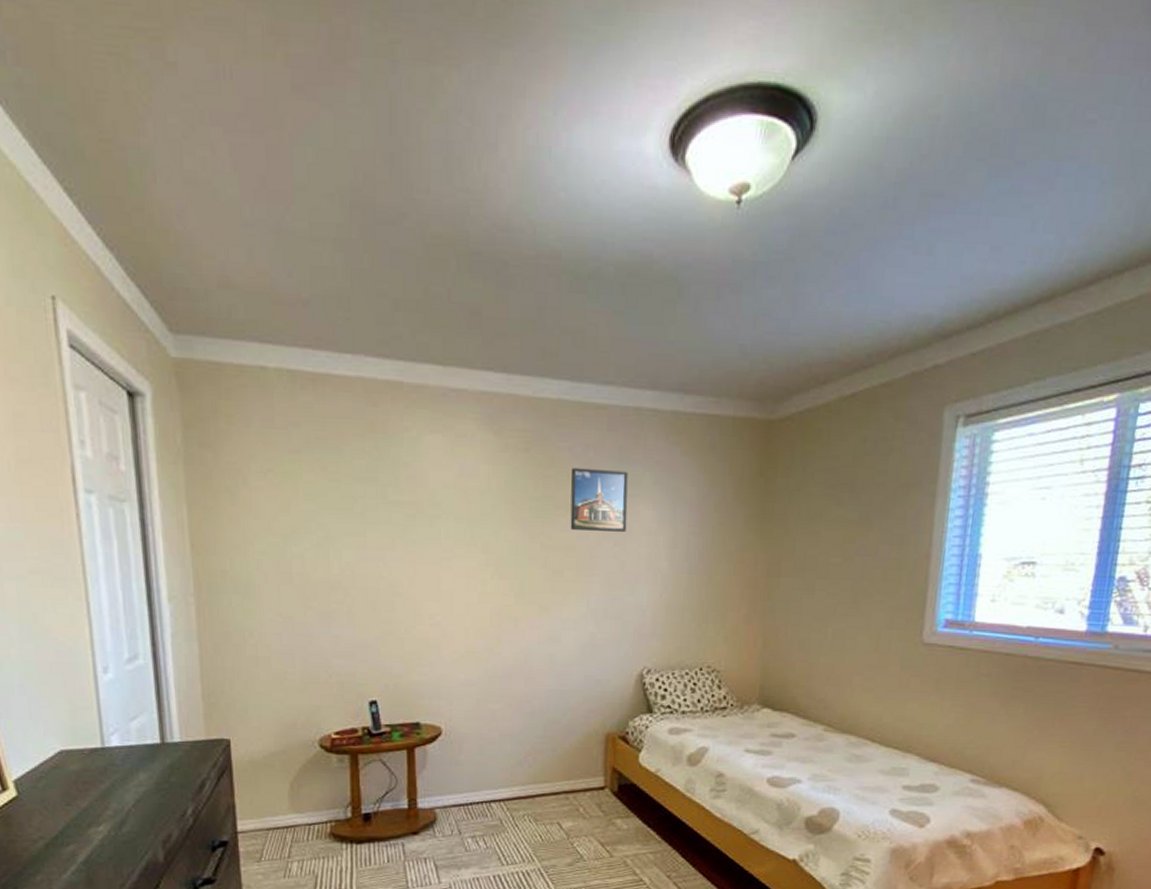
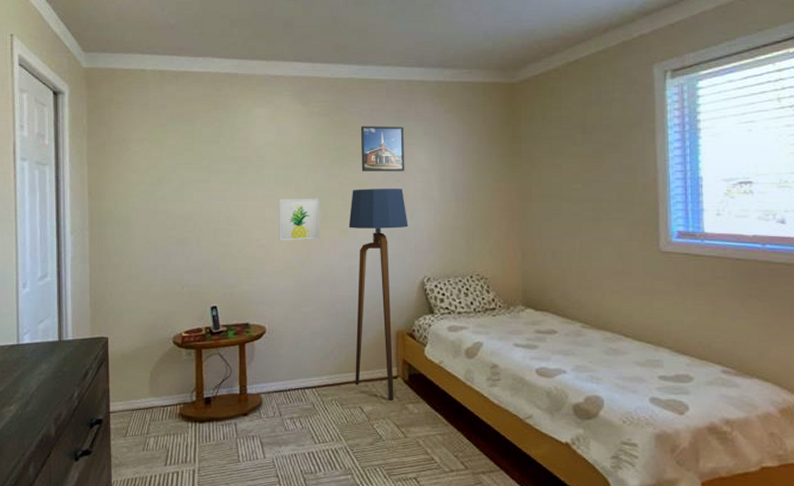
wall art: none [459,562,515,619] -> present [279,198,320,241]
floor lamp: none [551,553,628,815] -> present [348,189,408,401]

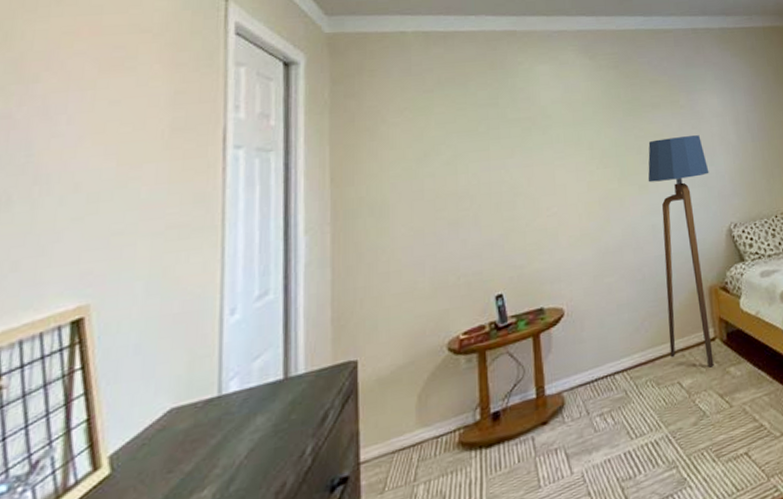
wall art: present [279,198,320,241] -> none [570,154,619,206]
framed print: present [361,125,405,171] -> none [652,73,700,121]

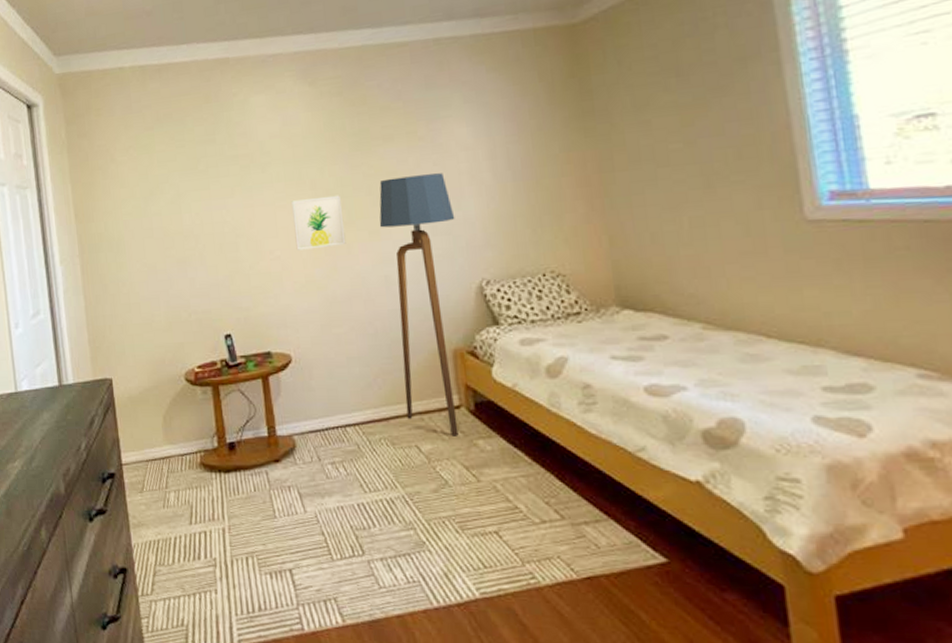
wall art: none [570,154,619,206] -> present [292,195,346,250]

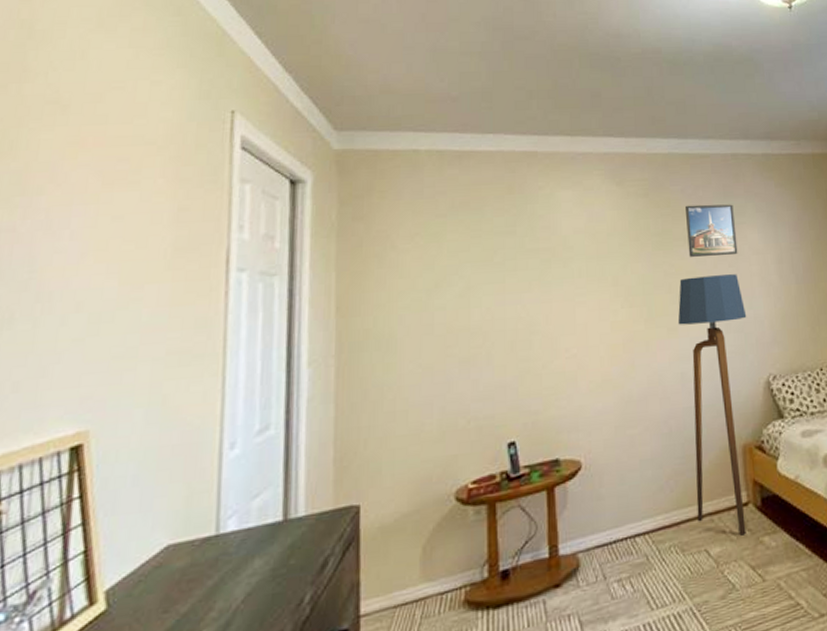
wall art: present [292,195,346,250] -> none [592,292,645,348]
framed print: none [383,96,444,157] -> present [686,204,738,257]

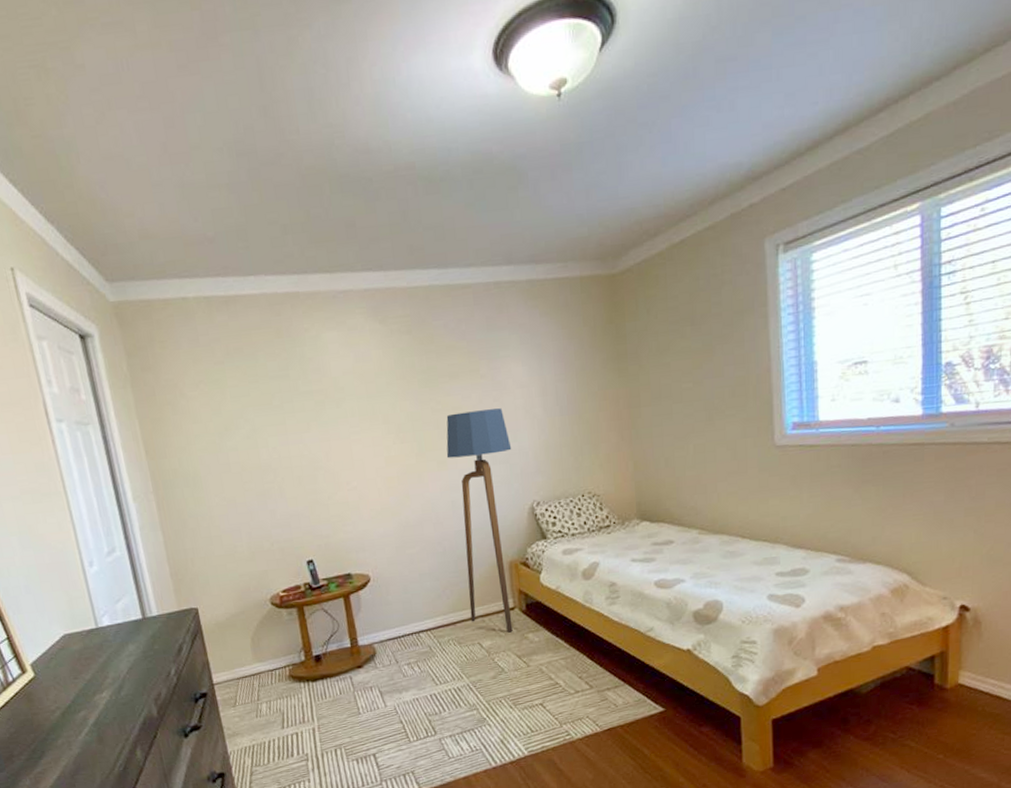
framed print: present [686,204,738,257] -> none [449,337,503,393]

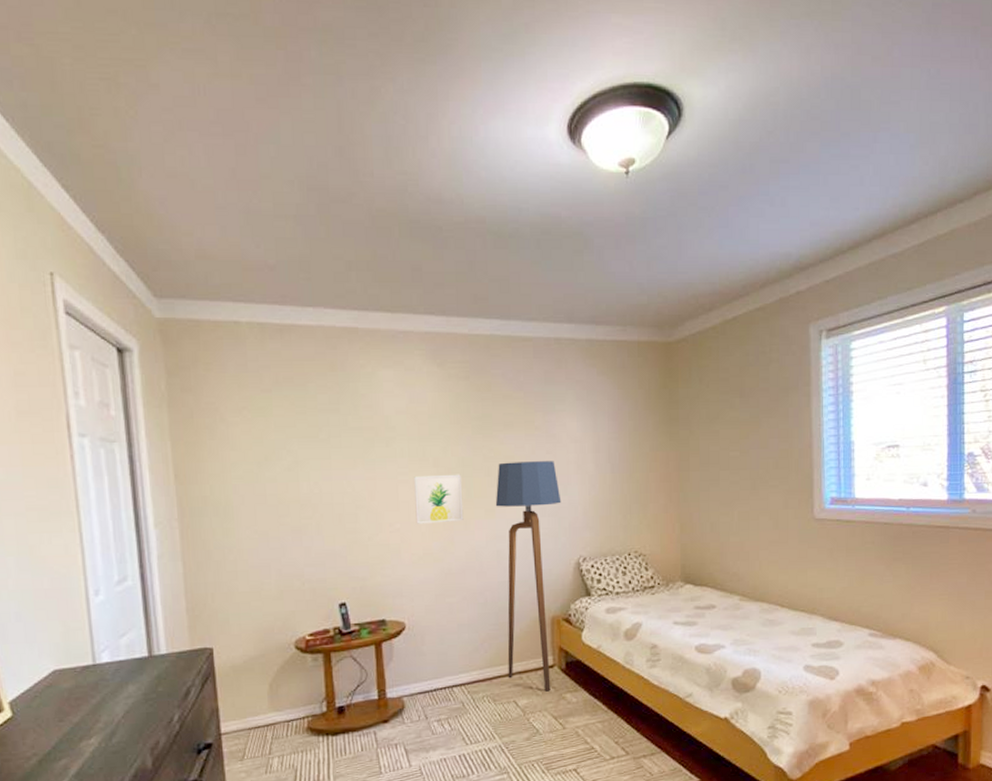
wall art: none [366,429,417,481] -> present [414,474,464,524]

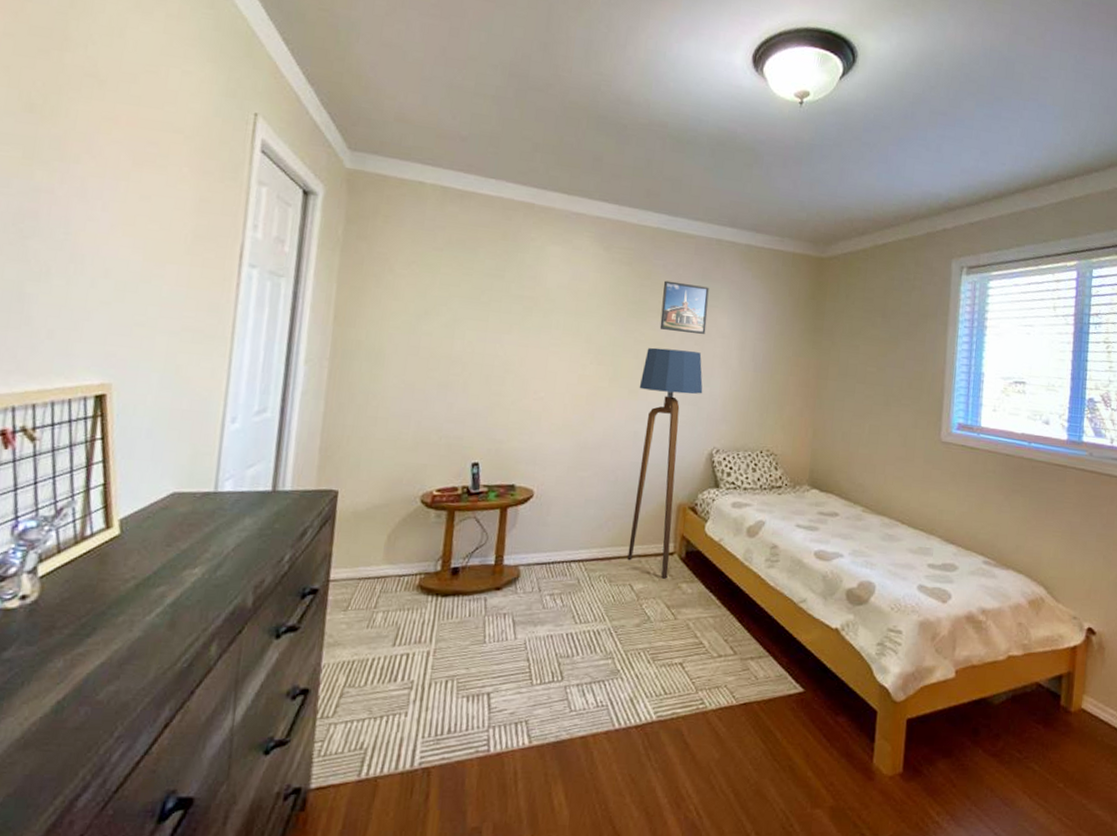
wall art: present [414,474,464,524] -> none [560,349,611,398]
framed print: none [506,390,556,442] -> present [659,280,709,334]

